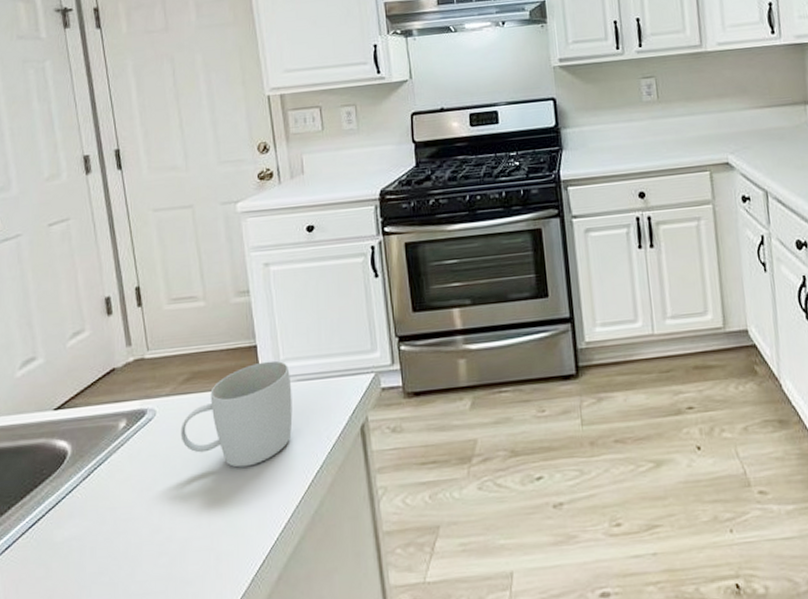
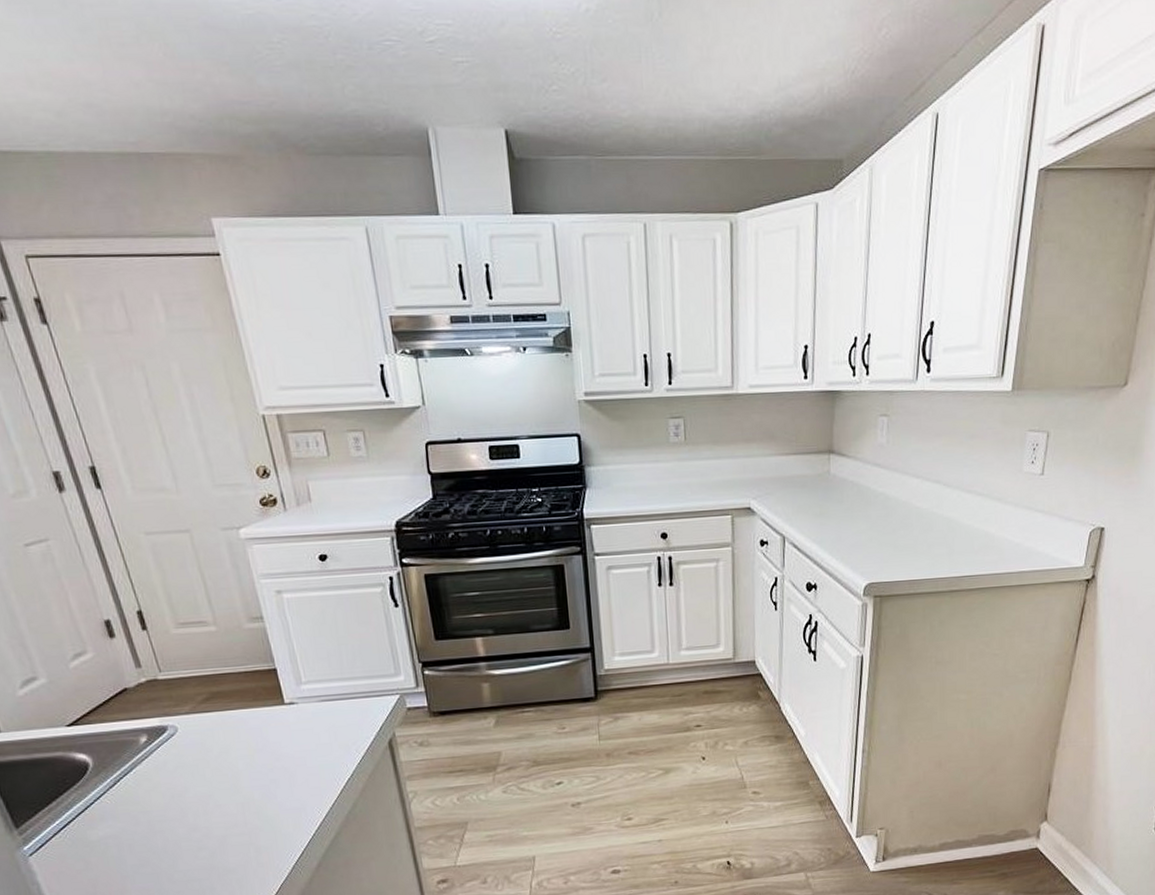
mug: present [180,360,293,468] -> none [205,682,320,777]

